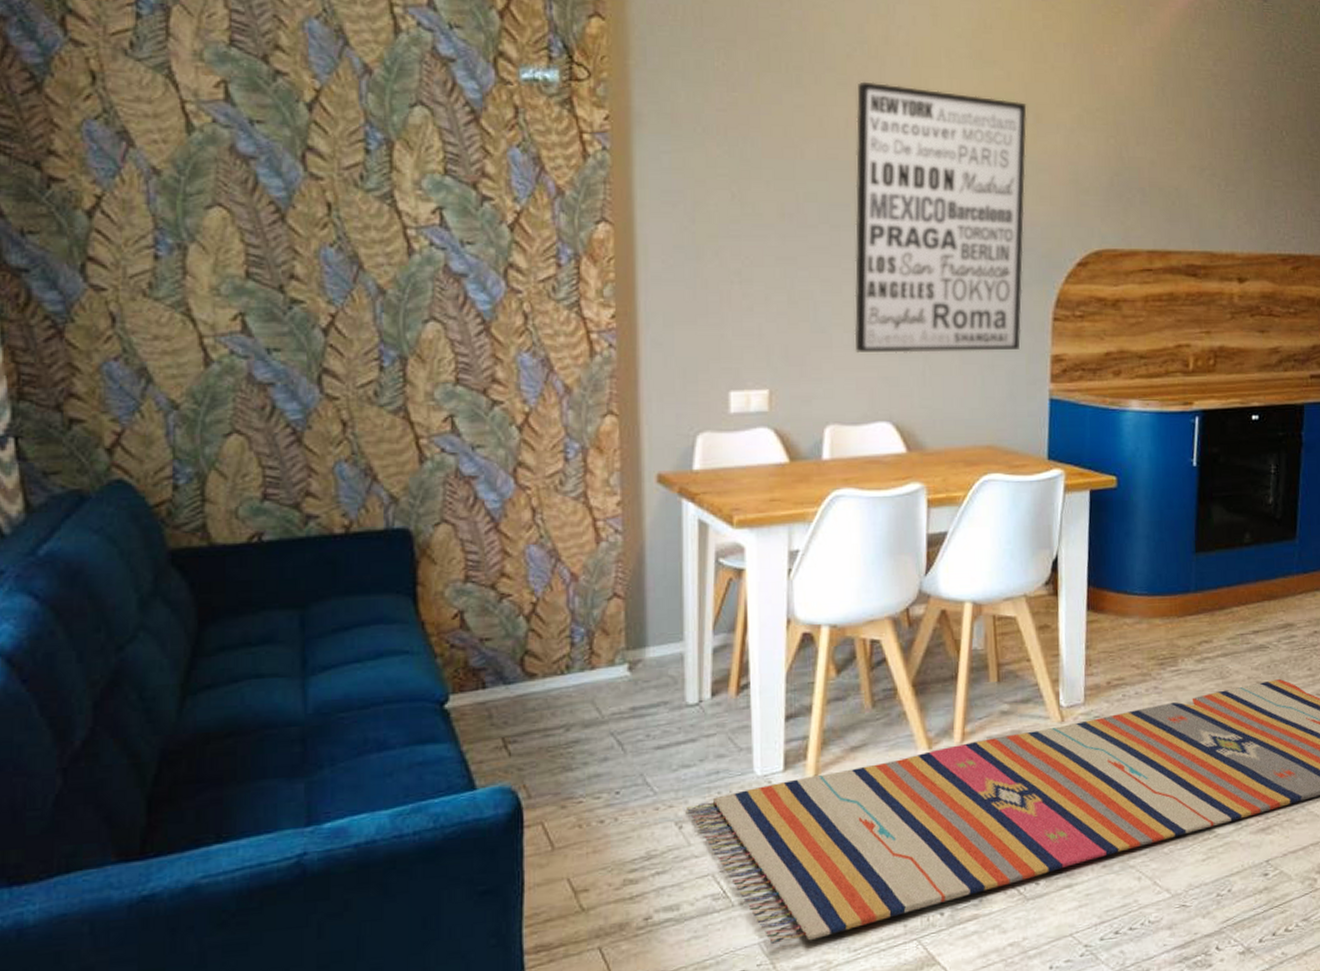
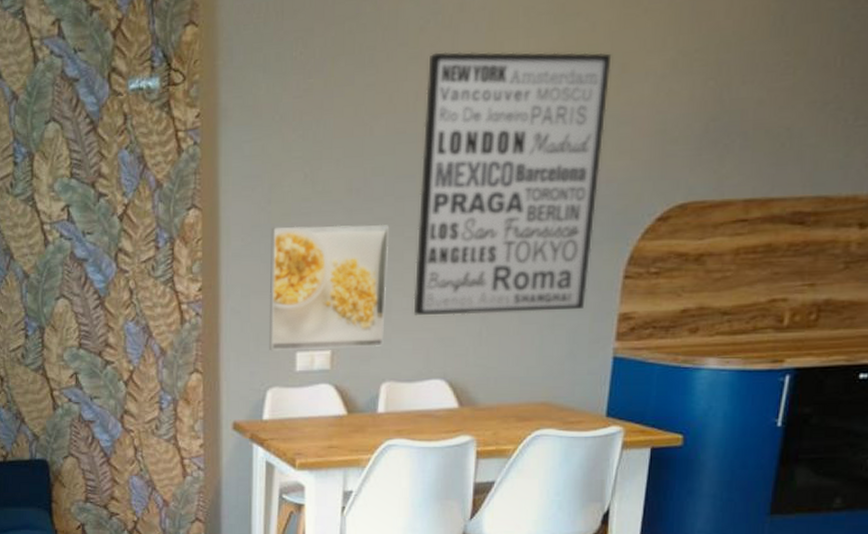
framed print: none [696,249,827,390] -> present [269,224,390,351]

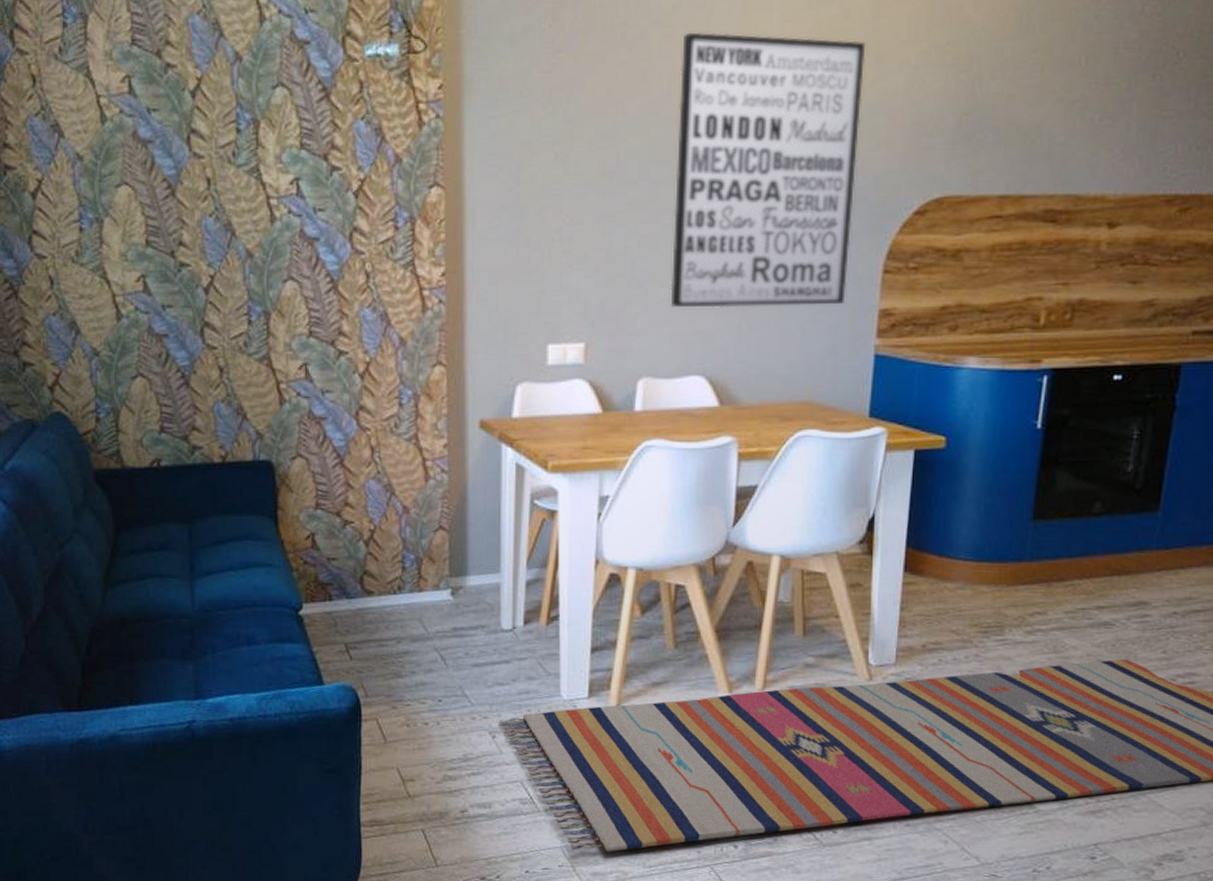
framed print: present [269,224,390,351] -> none [518,208,645,343]

